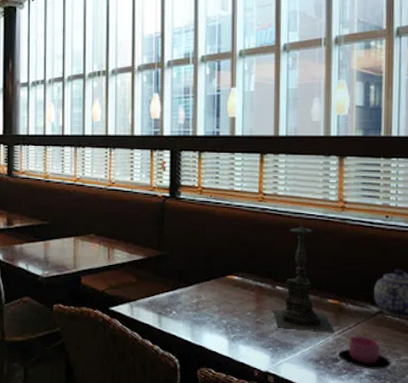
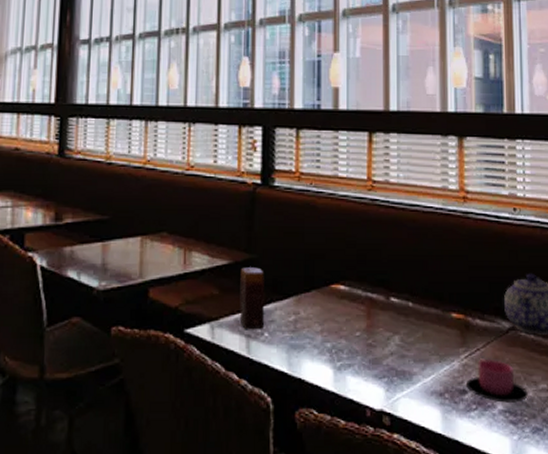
candle: none [153,261,173,309] -> present [239,267,265,330]
candle holder: present [272,213,335,332] -> none [386,205,461,356]

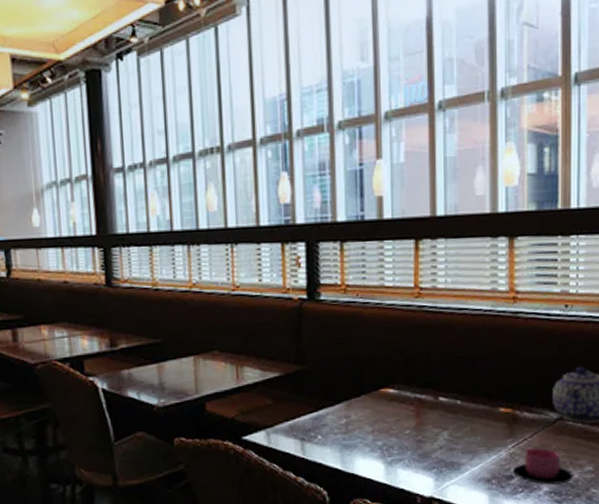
candle: present [239,267,265,330] -> none [291,377,318,434]

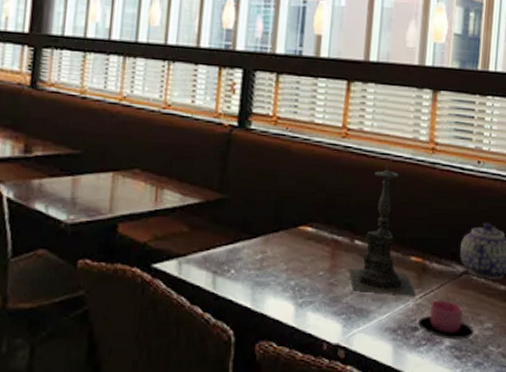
candle holder: none [435,308,508,447] -> present [348,154,416,296]

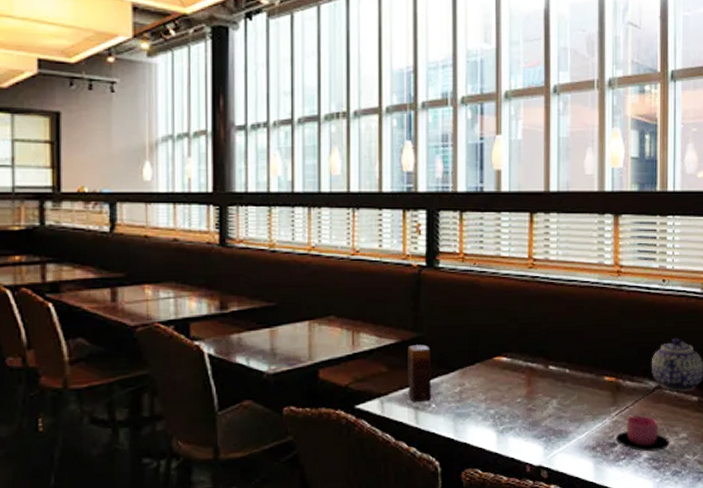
candle: none [207,206,235,267] -> present [408,345,432,403]
candle holder: present [348,154,416,296] -> none [545,280,612,415]

